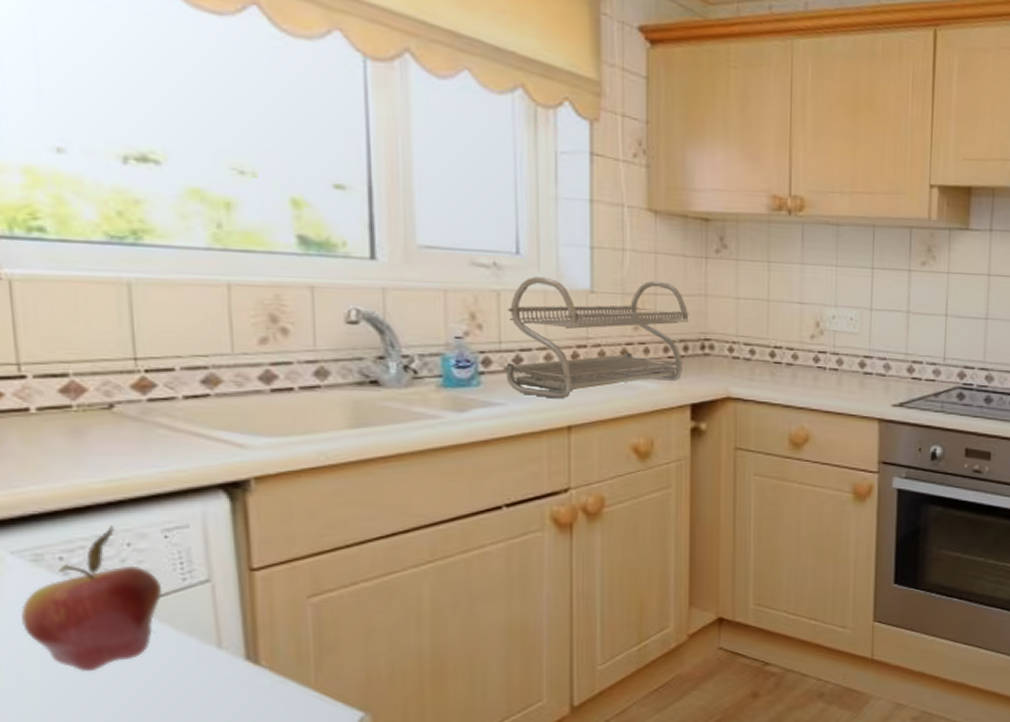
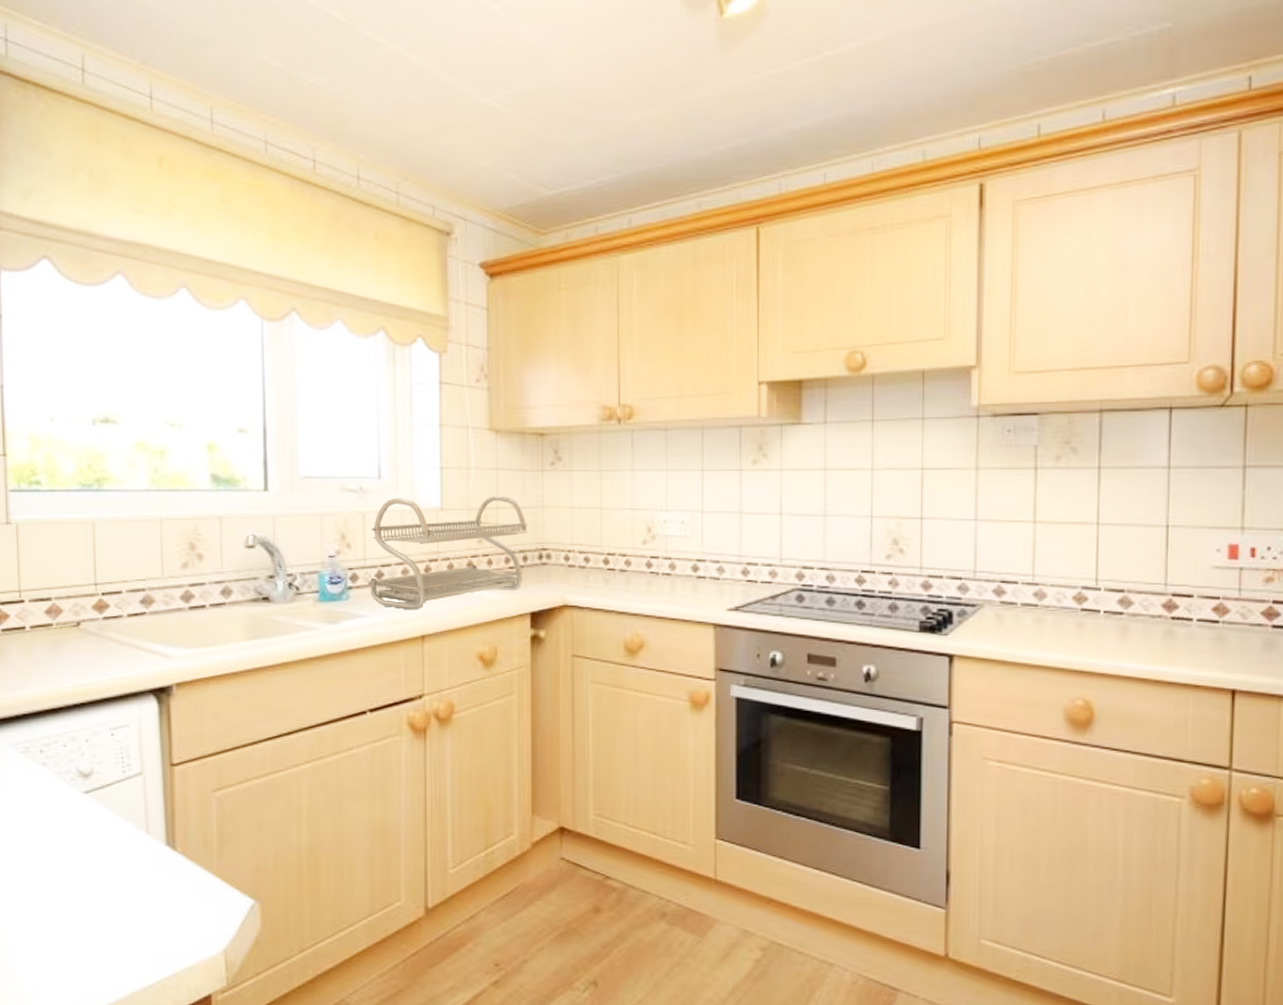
fruit: present [21,526,161,672] -> none [14,724,108,849]

